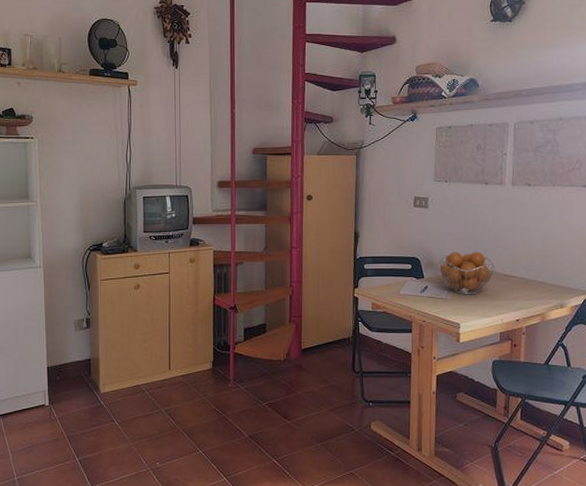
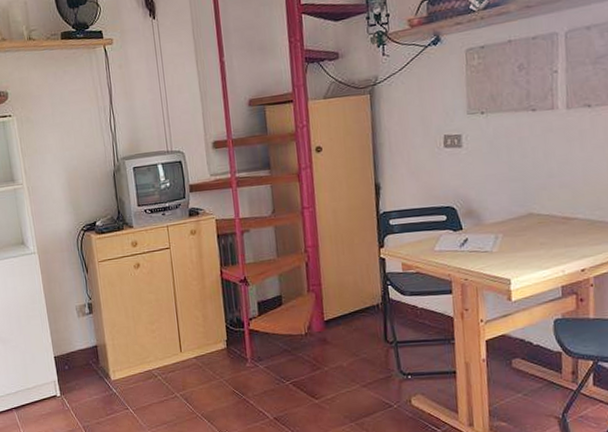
fruit basket: present [438,251,496,295] -> none [478,192,552,245]

